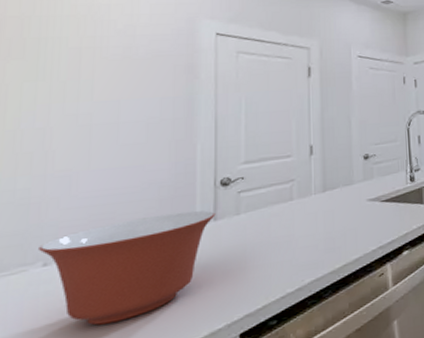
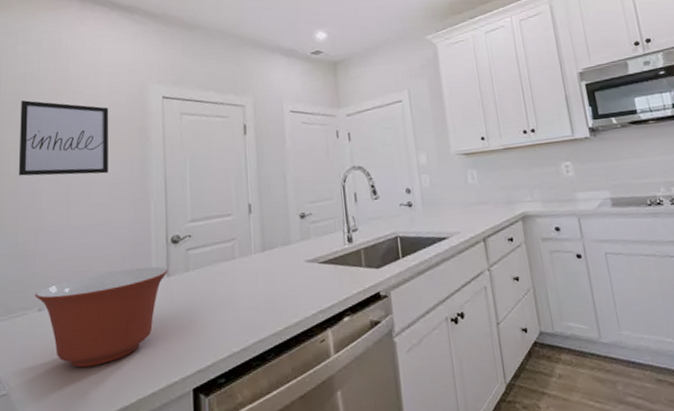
wall art: none [20,25,149,113] -> present [18,100,109,176]

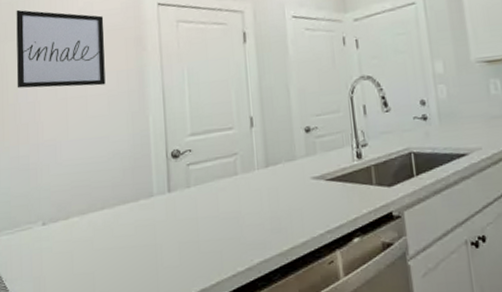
mixing bowl: present [35,266,168,368] -> none [38,181,169,283]

